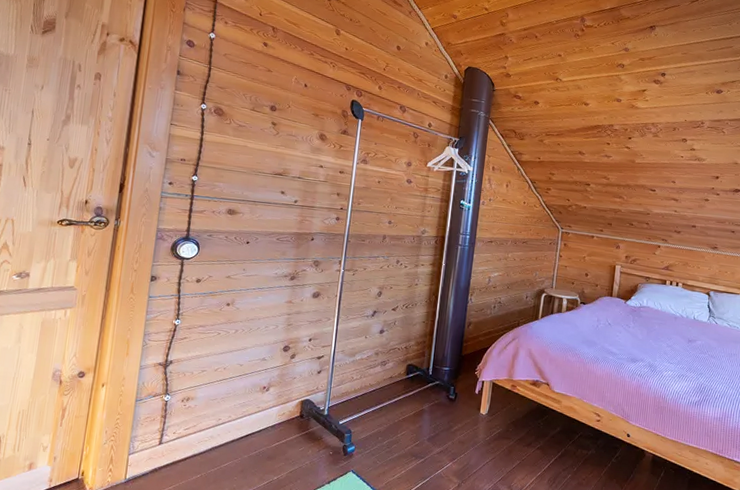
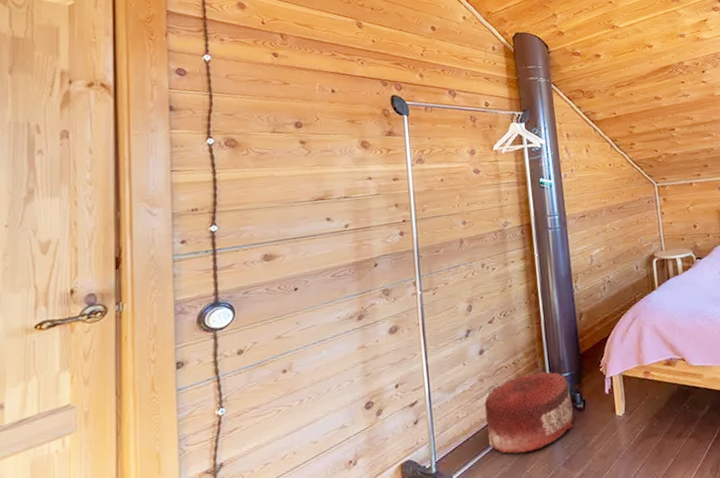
pouf: none [373,358,447,422] -> present [484,370,574,454]

